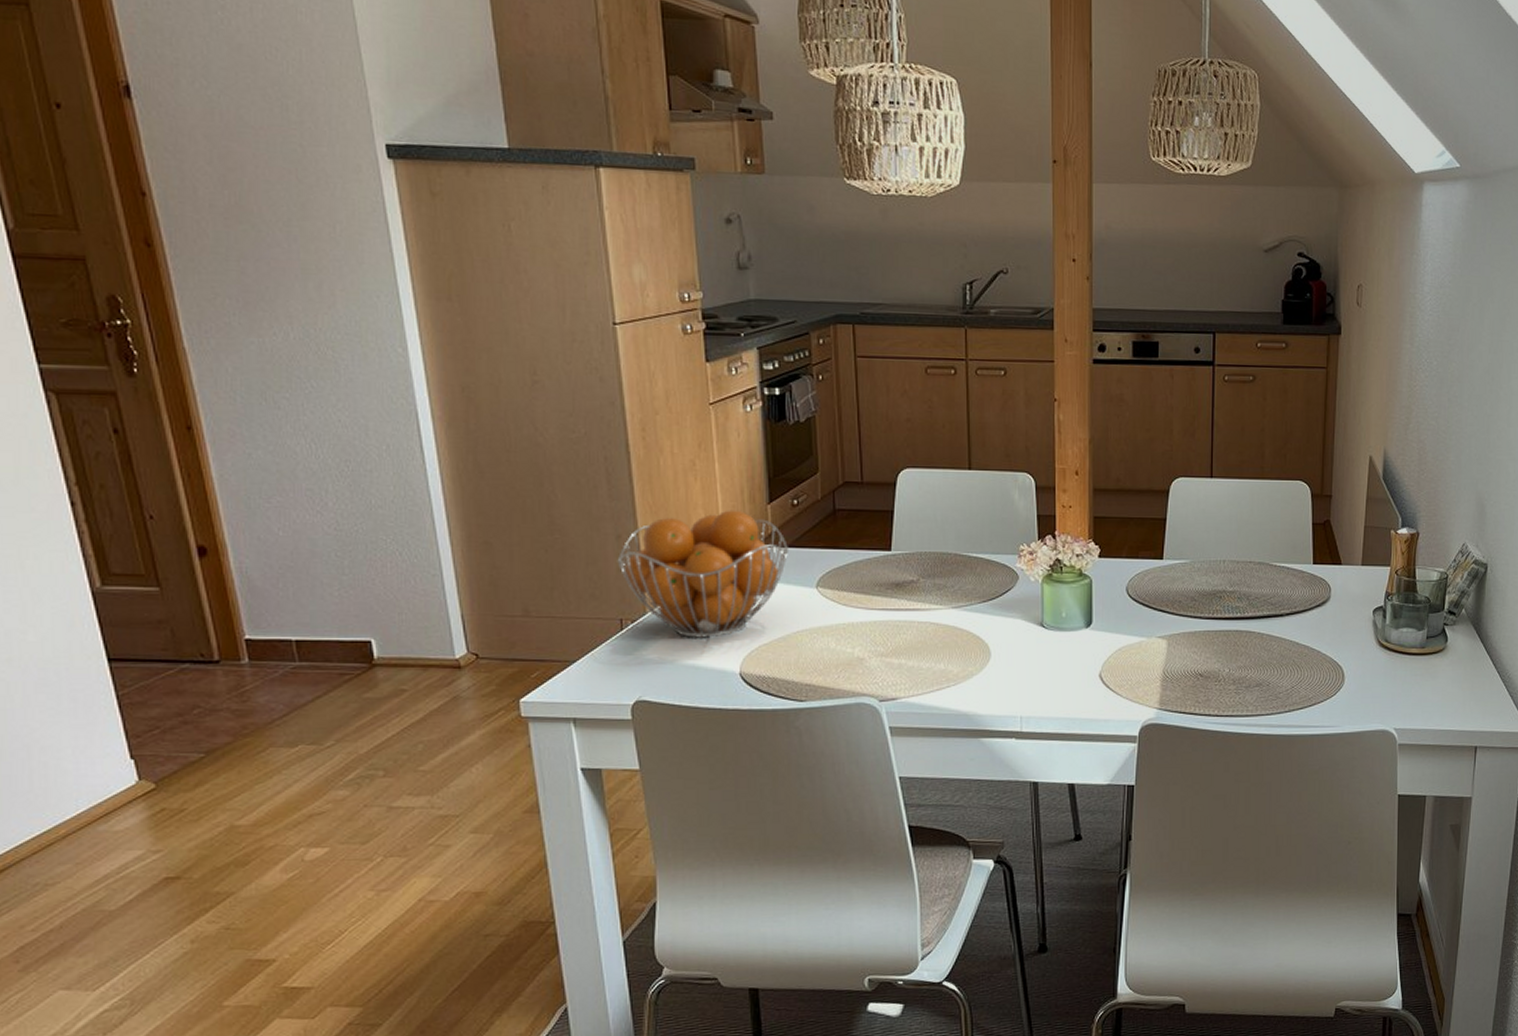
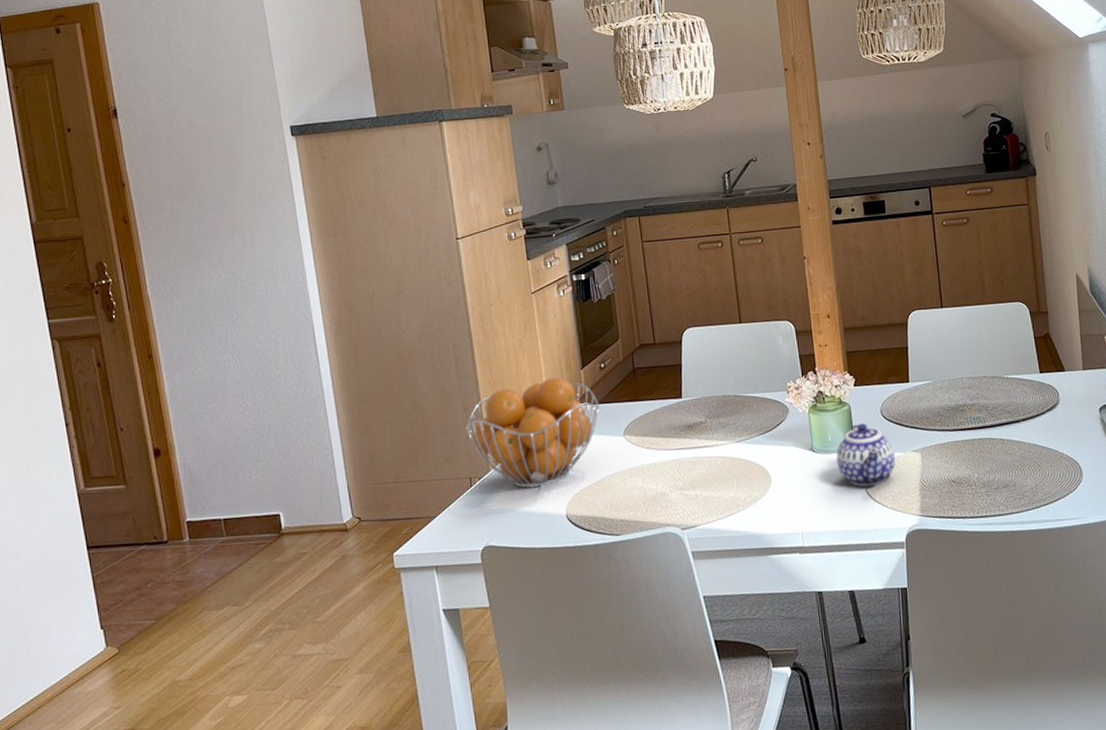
teapot: none [1069,600,1138,671] -> present [836,423,896,487]

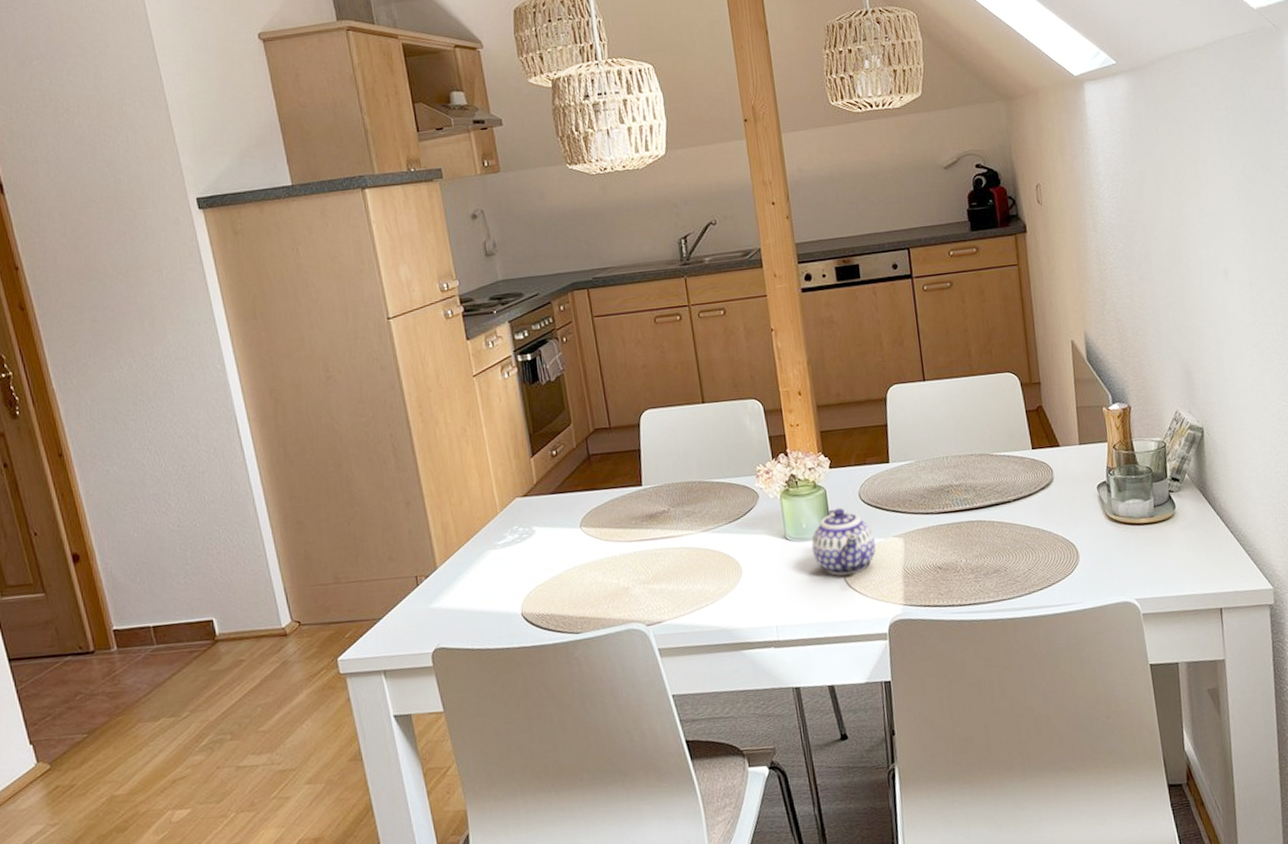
fruit basket: present [465,377,599,489] -> none [408,466,553,586]

